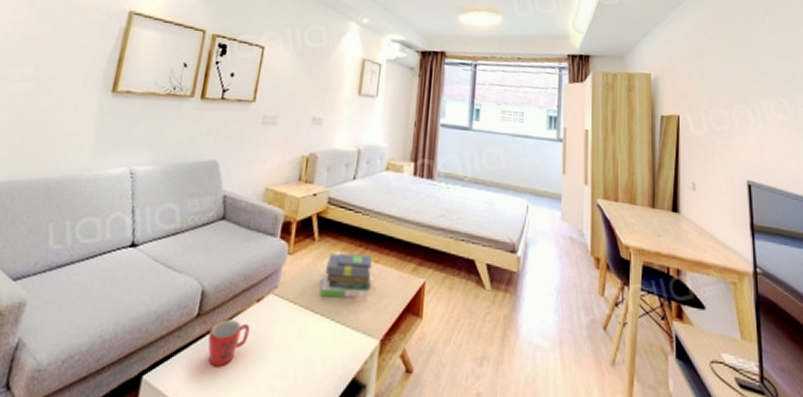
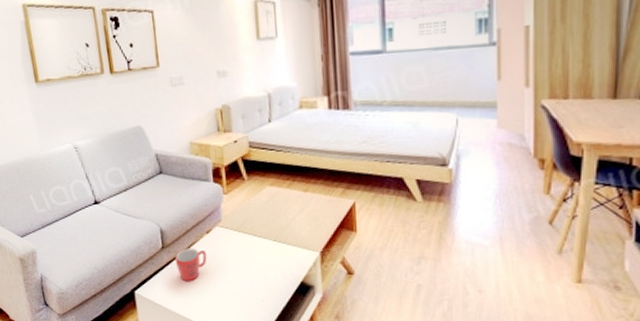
books: present [320,252,373,298] -> none [256,186,304,224]

